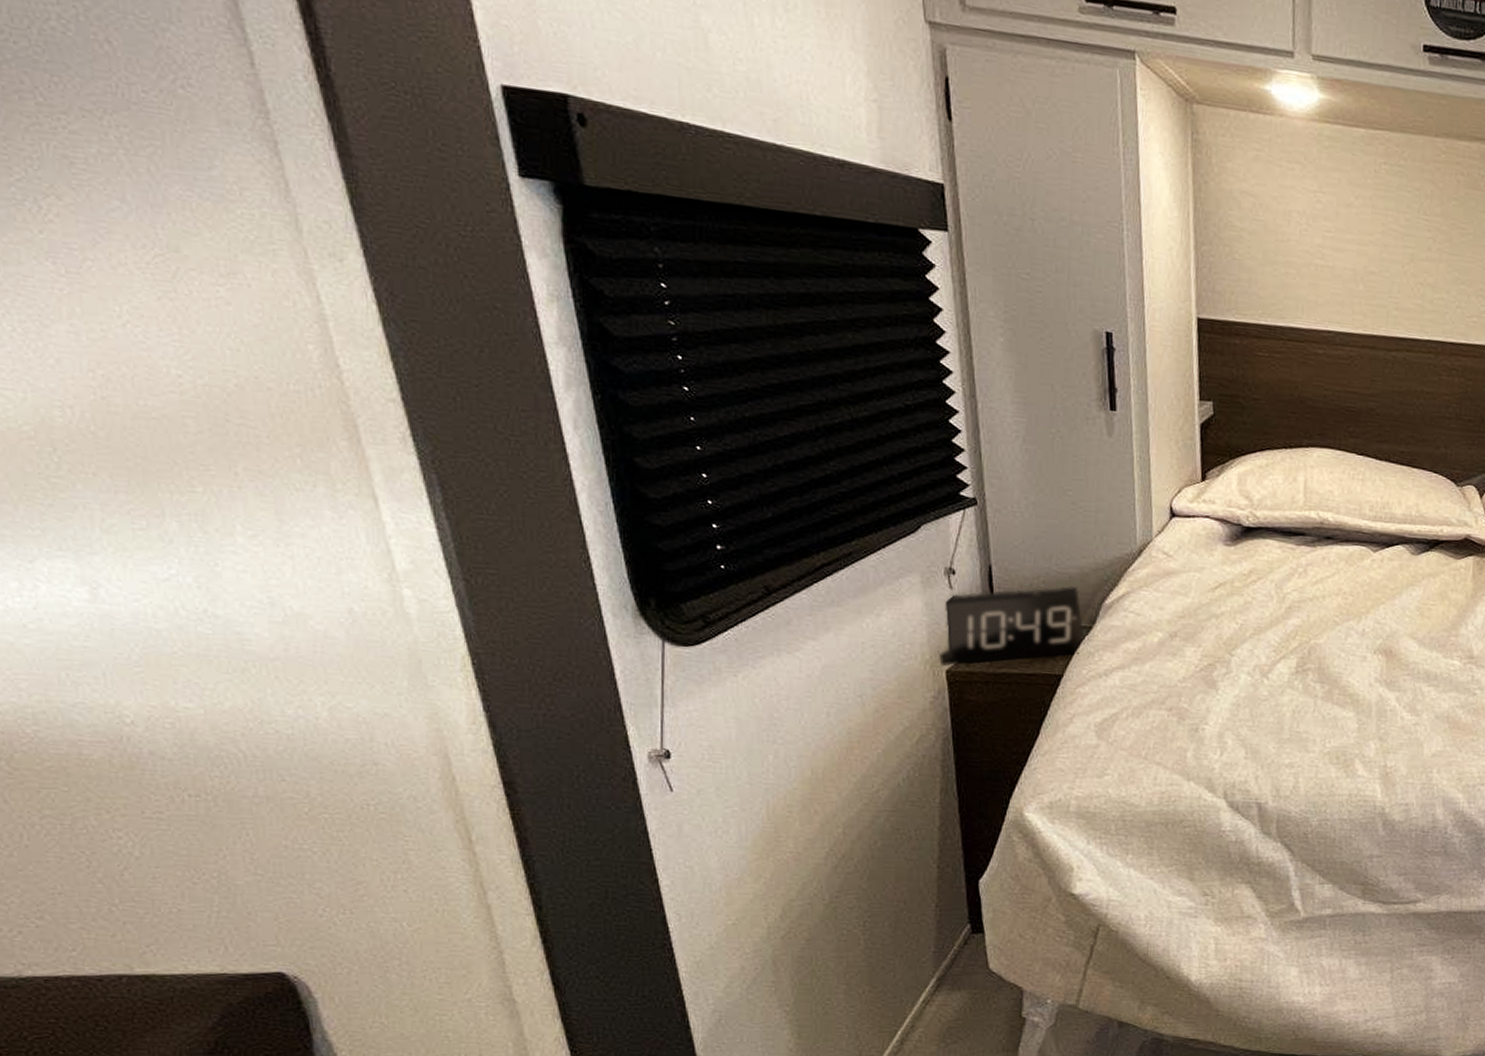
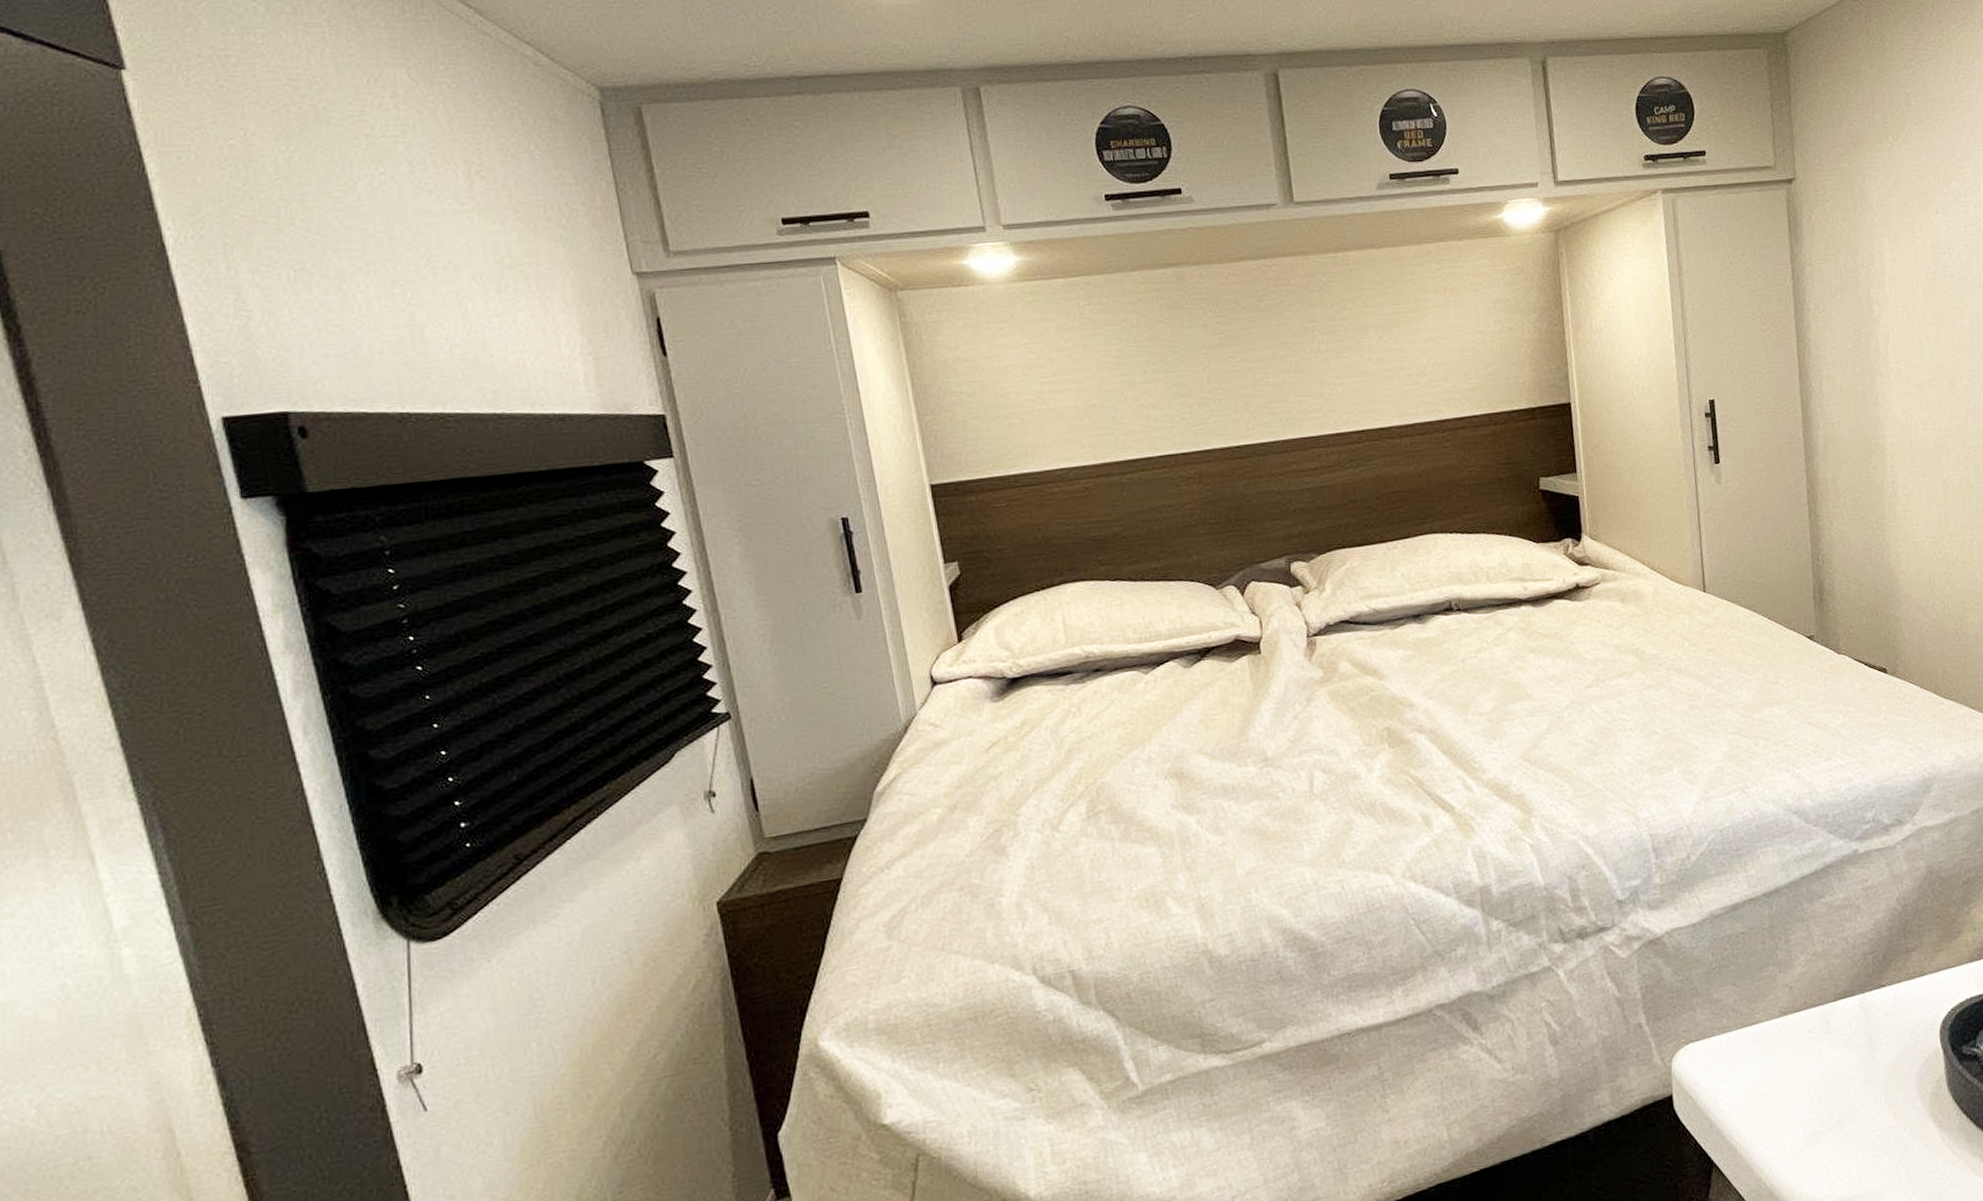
alarm clock: present [937,585,1084,667] -> none [705,780,860,899]

